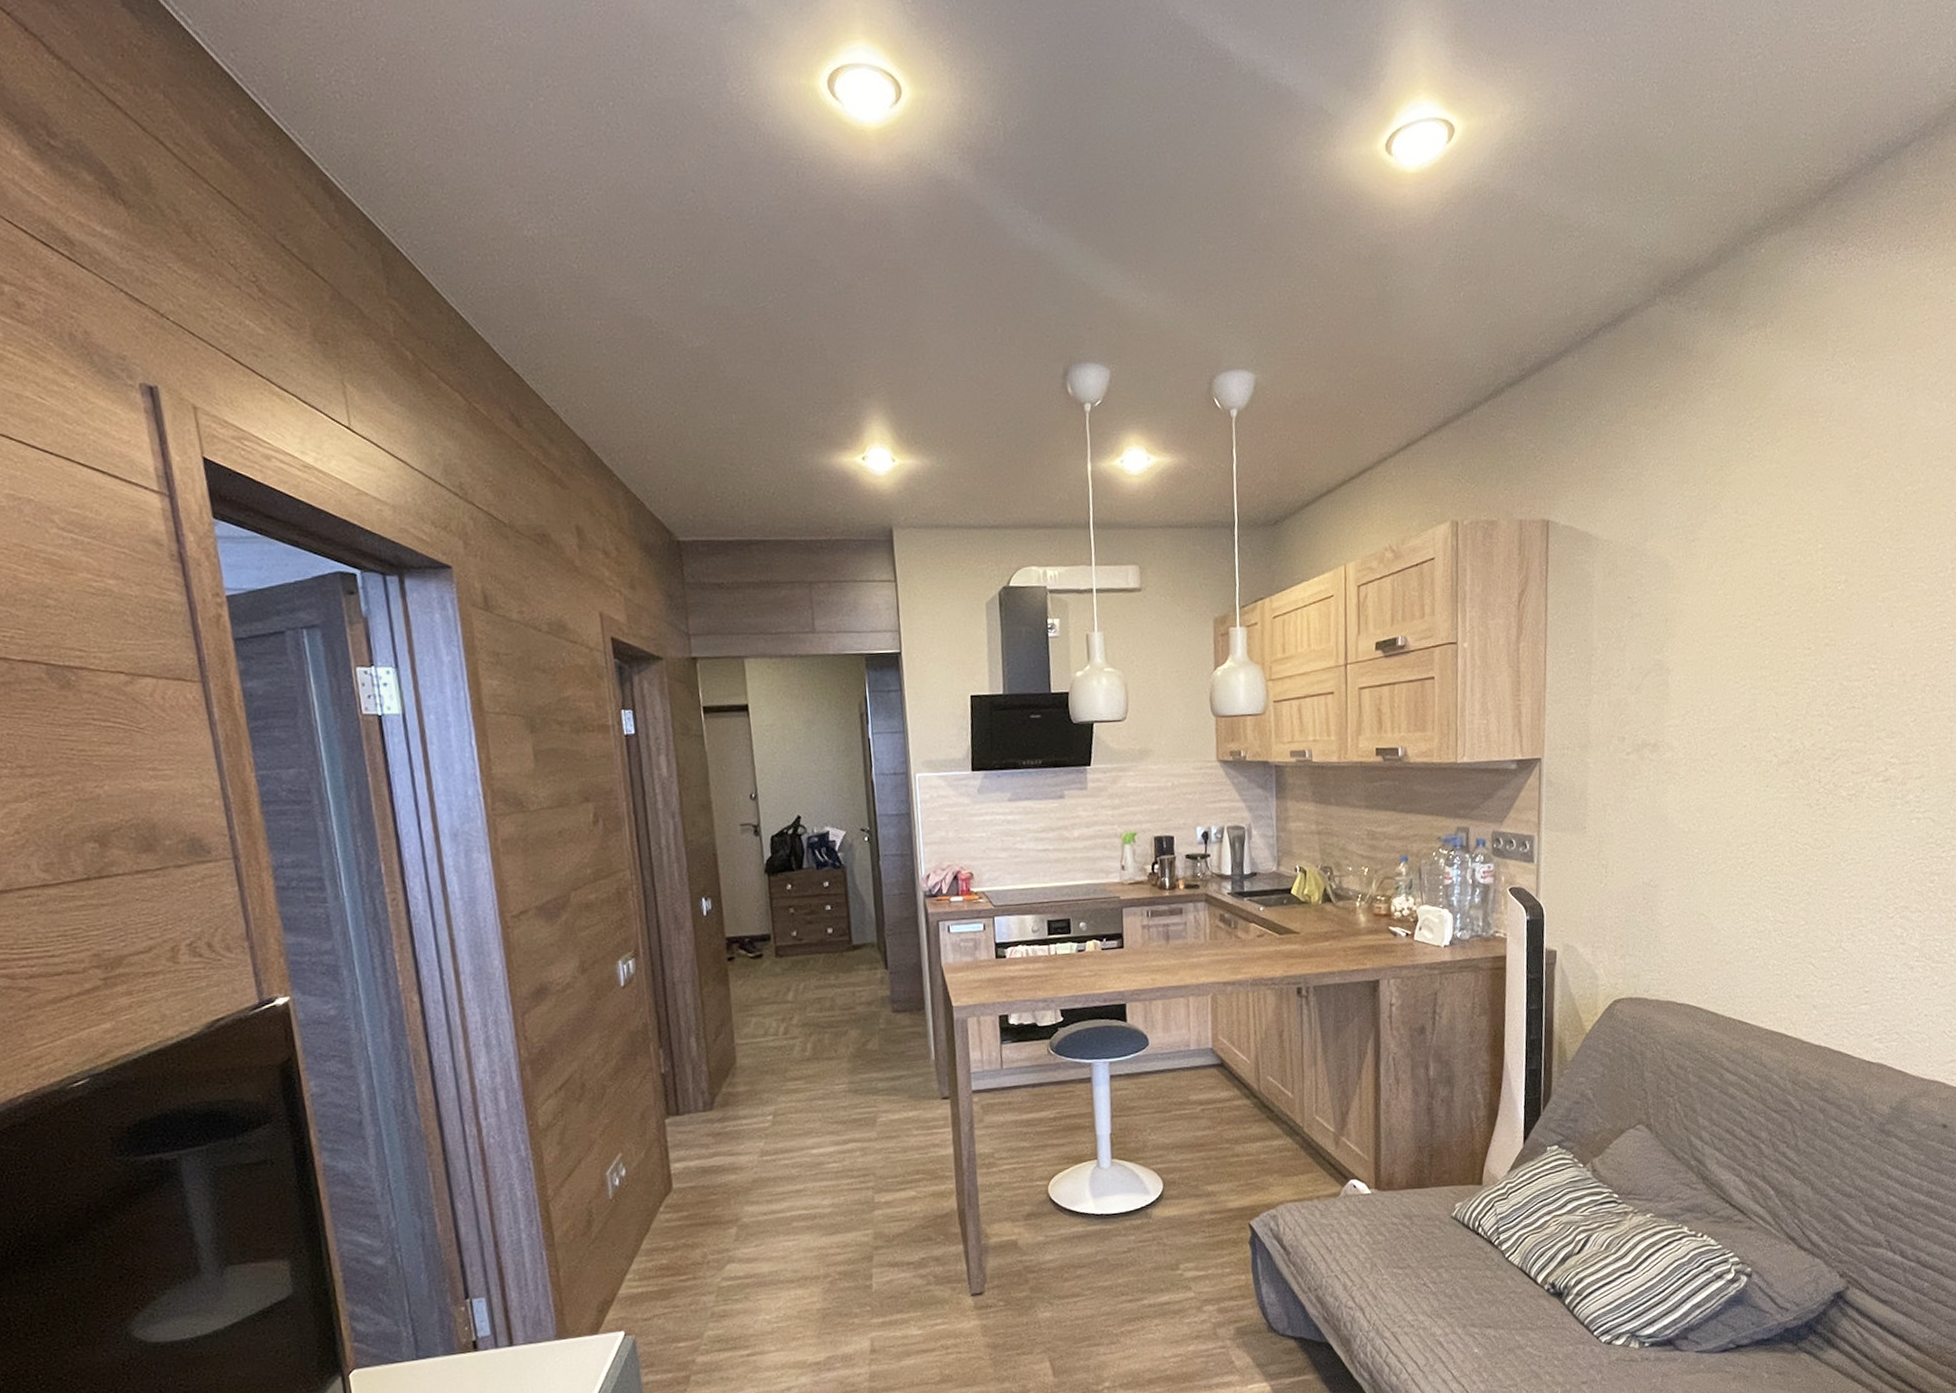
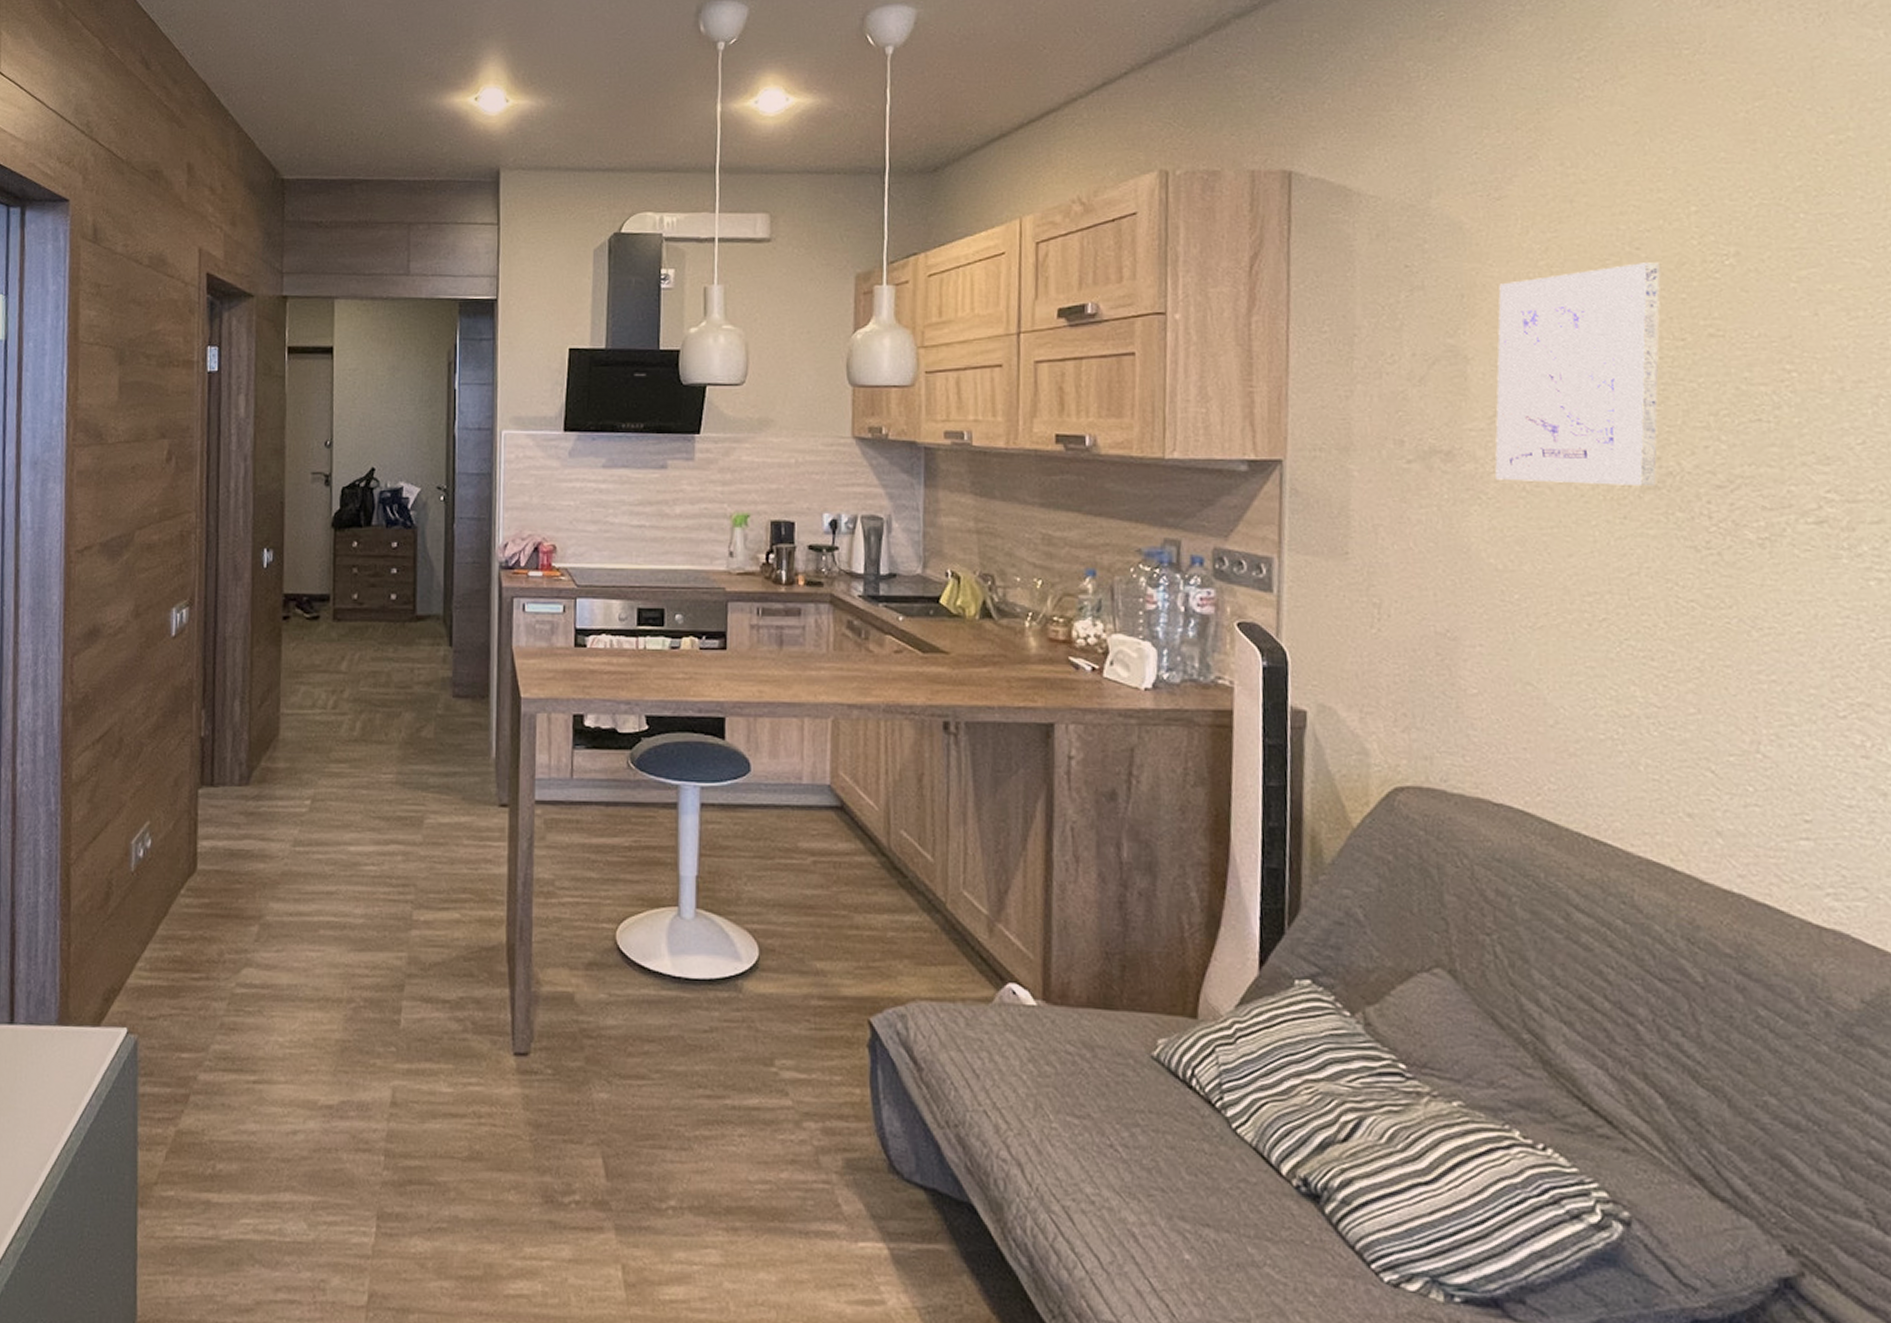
wall art: none [1685,589,1798,764] -> present [1495,262,1661,487]

